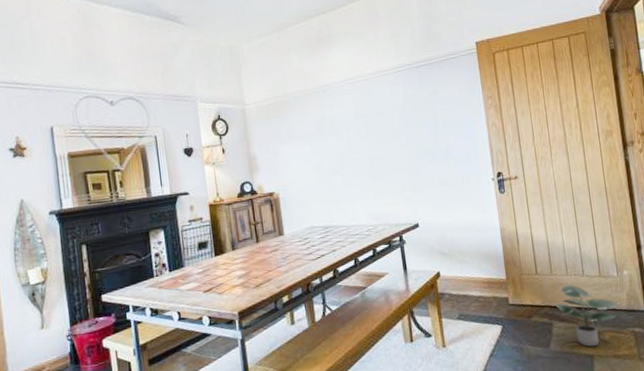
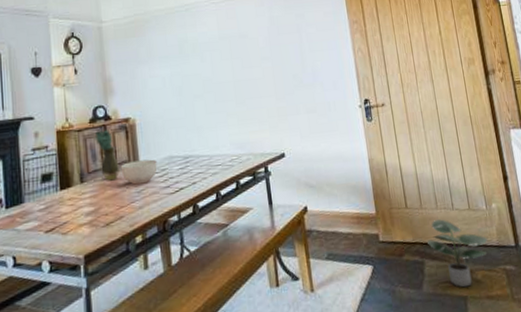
vase: none [243,202,266,249] -> present [95,128,119,181]
bowl: none [267,229,300,252] -> present [120,159,157,185]

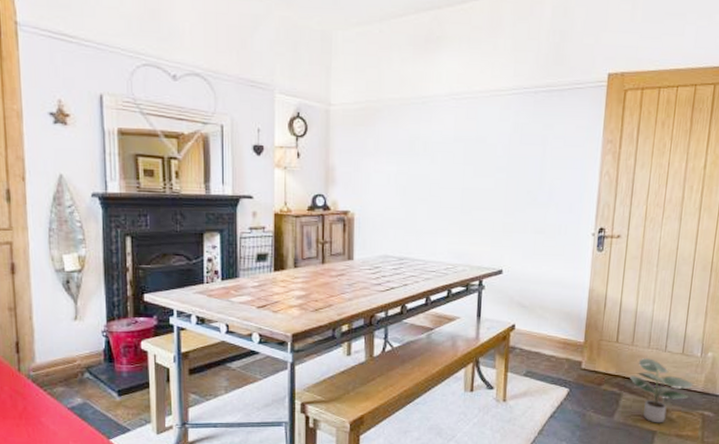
vase: present [95,128,119,181] -> none [312,218,333,270]
bowl: present [120,159,157,185] -> none [334,254,371,278]

